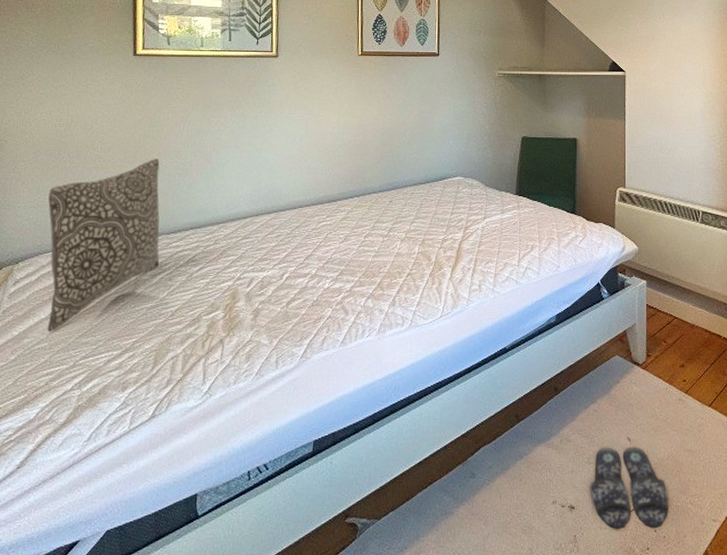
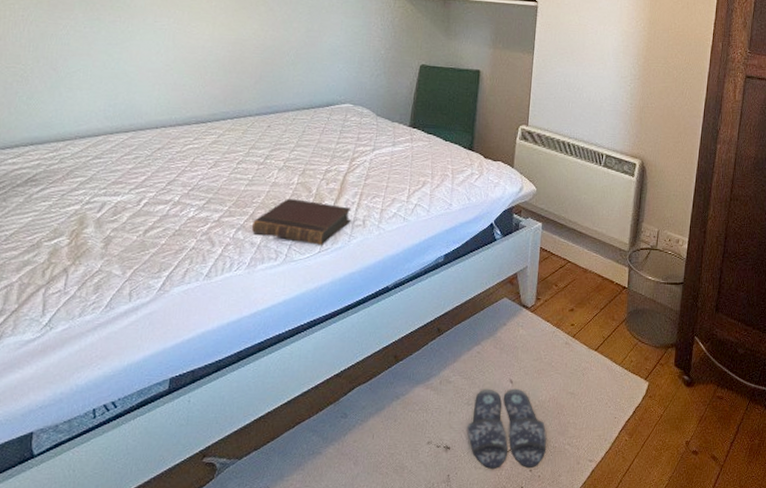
book: none [379,268,468,311] -> present [251,199,352,246]

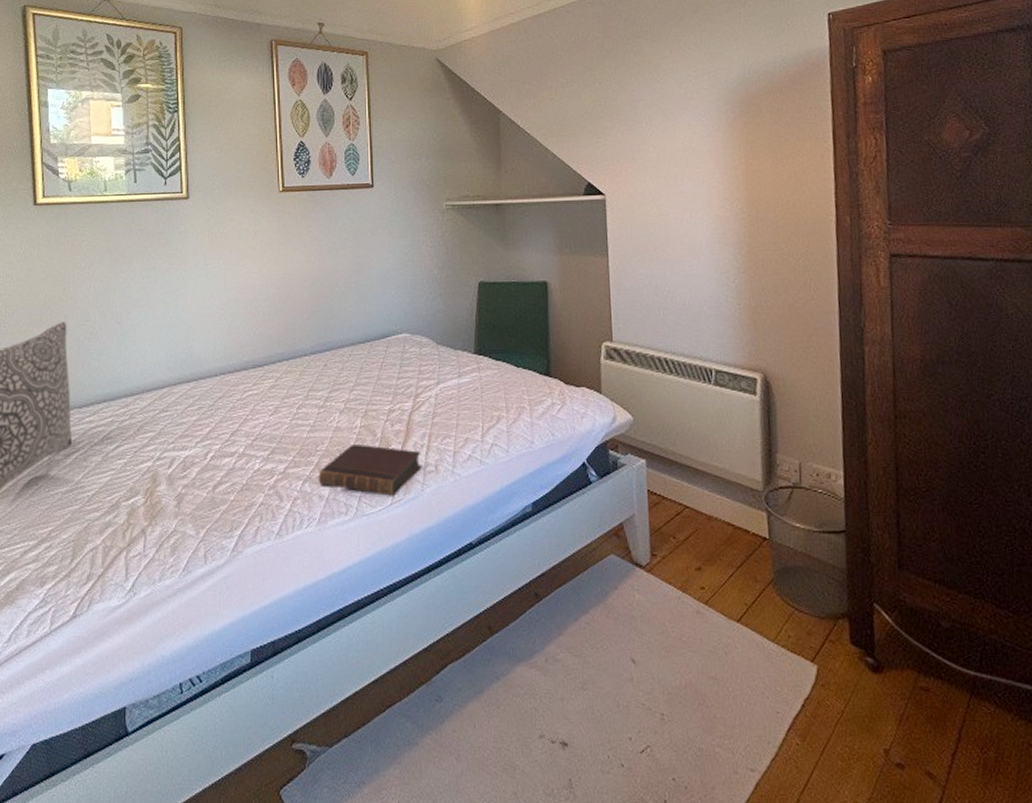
slippers: present [468,388,547,469] -> none [586,669,690,775]

